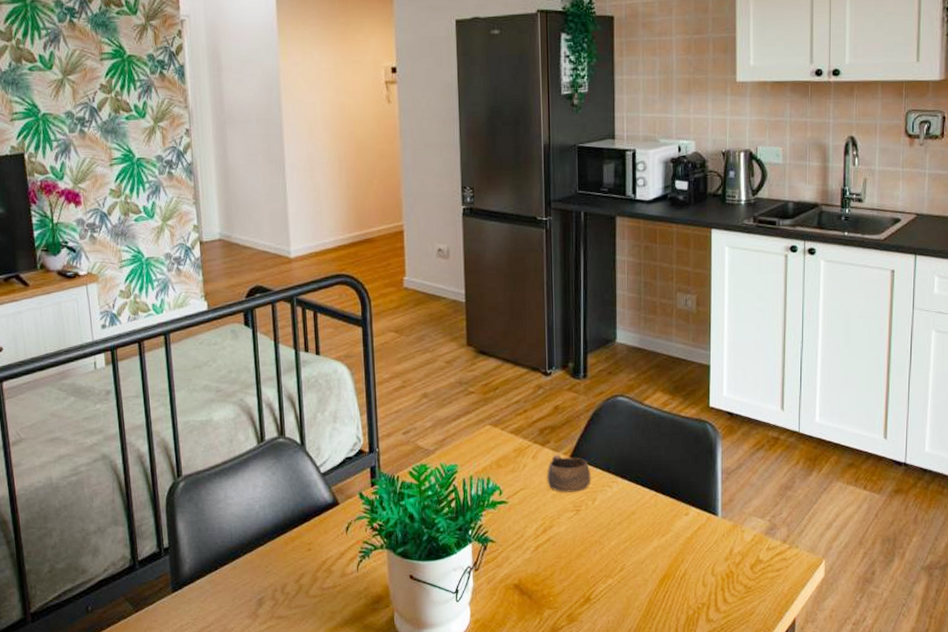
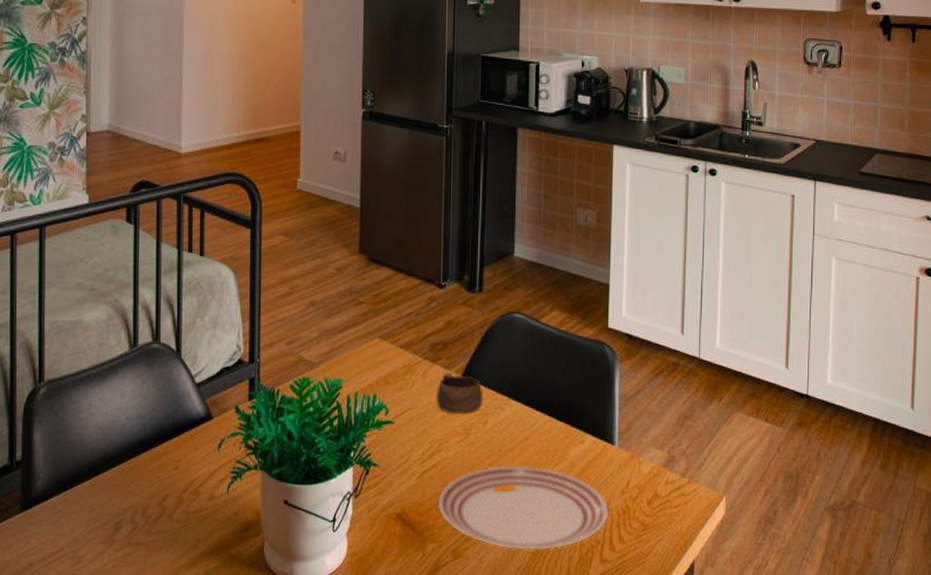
dinner plate: none [552,537,713,613] -> present [437,465,608,550]

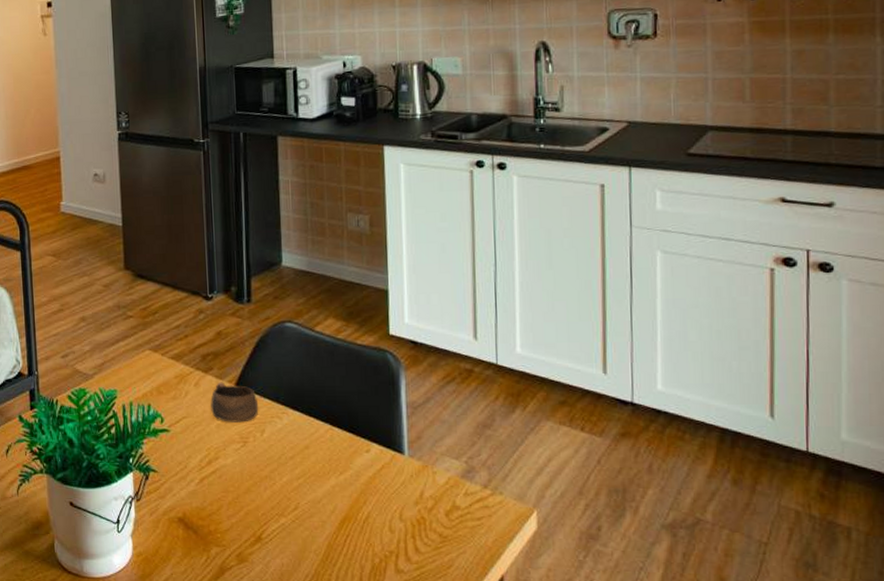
dinner plate: present [437,465,608,550] -> none [218,473,401,558]

